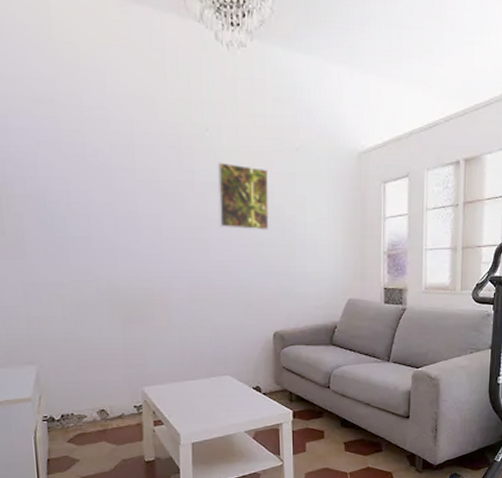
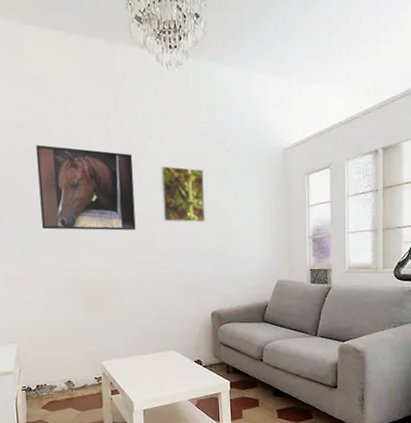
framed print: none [64,126,187,235] -> present [36,145,136,231]

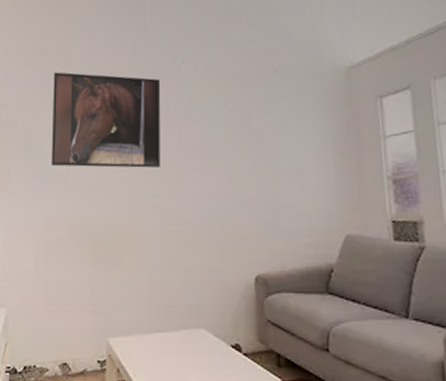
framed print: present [160,165,205,223] -> none [192,91,247,159]

